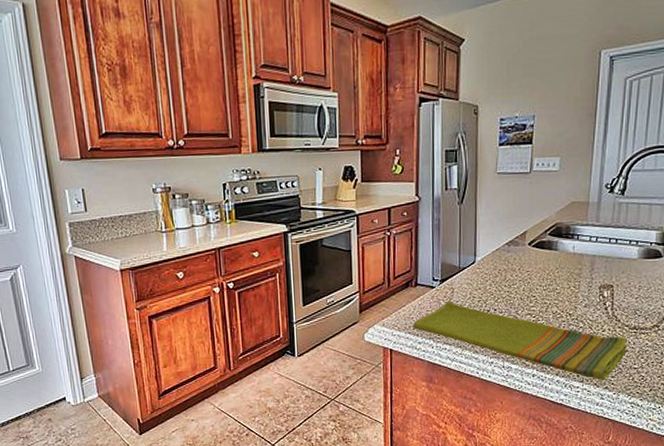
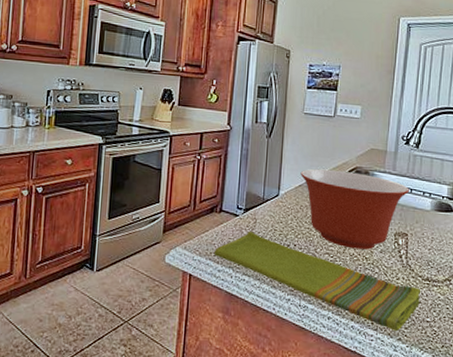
mixing bowl: none [497,229,614,307] -> present [300,169,409,250]

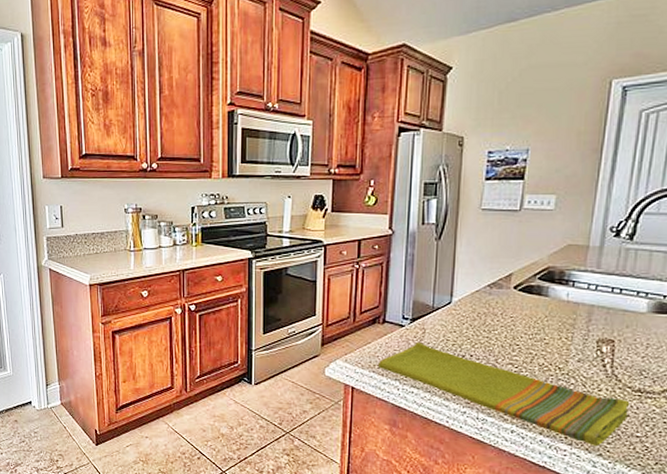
mixing bowl: present [300,169,409,250] -> none [477,271,618,359]

